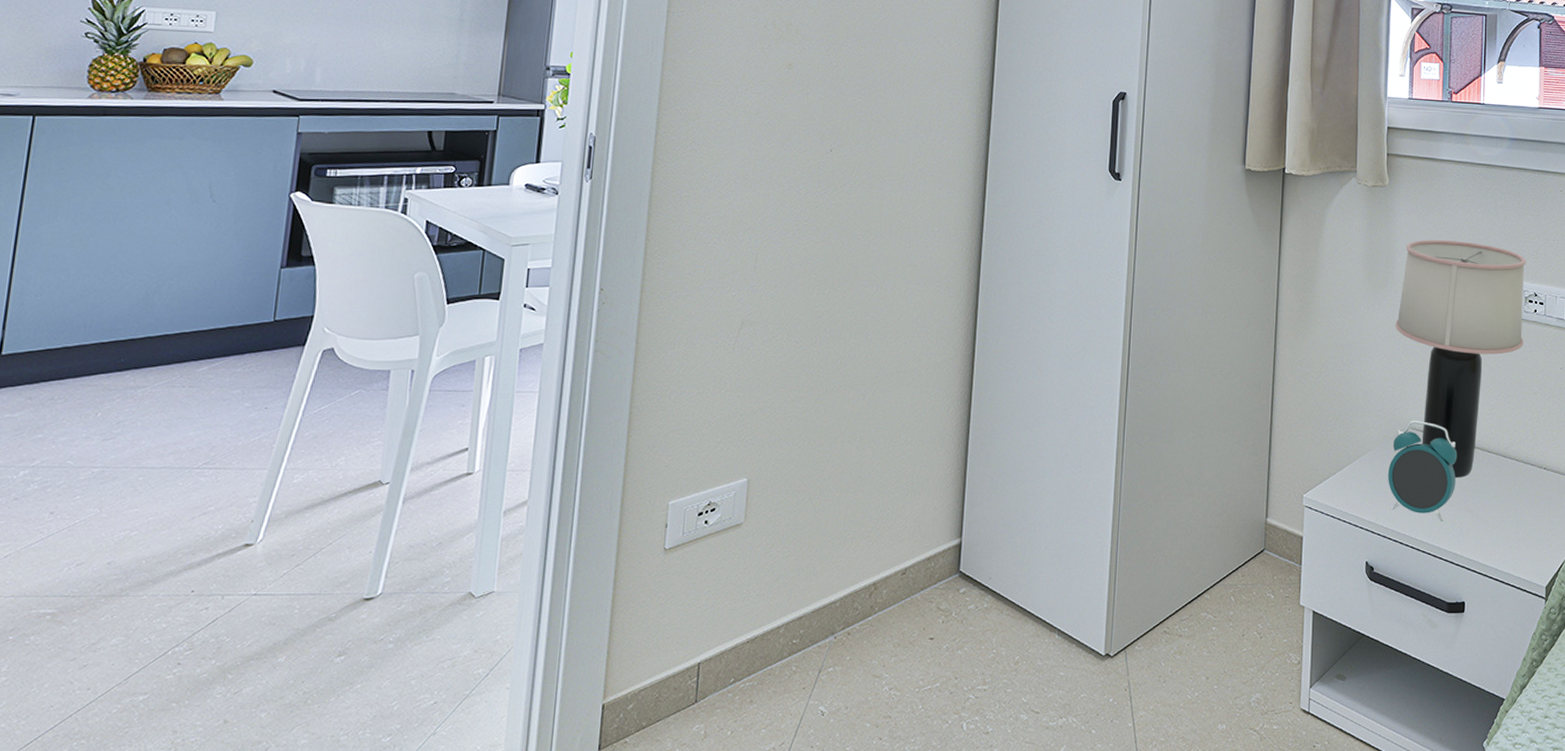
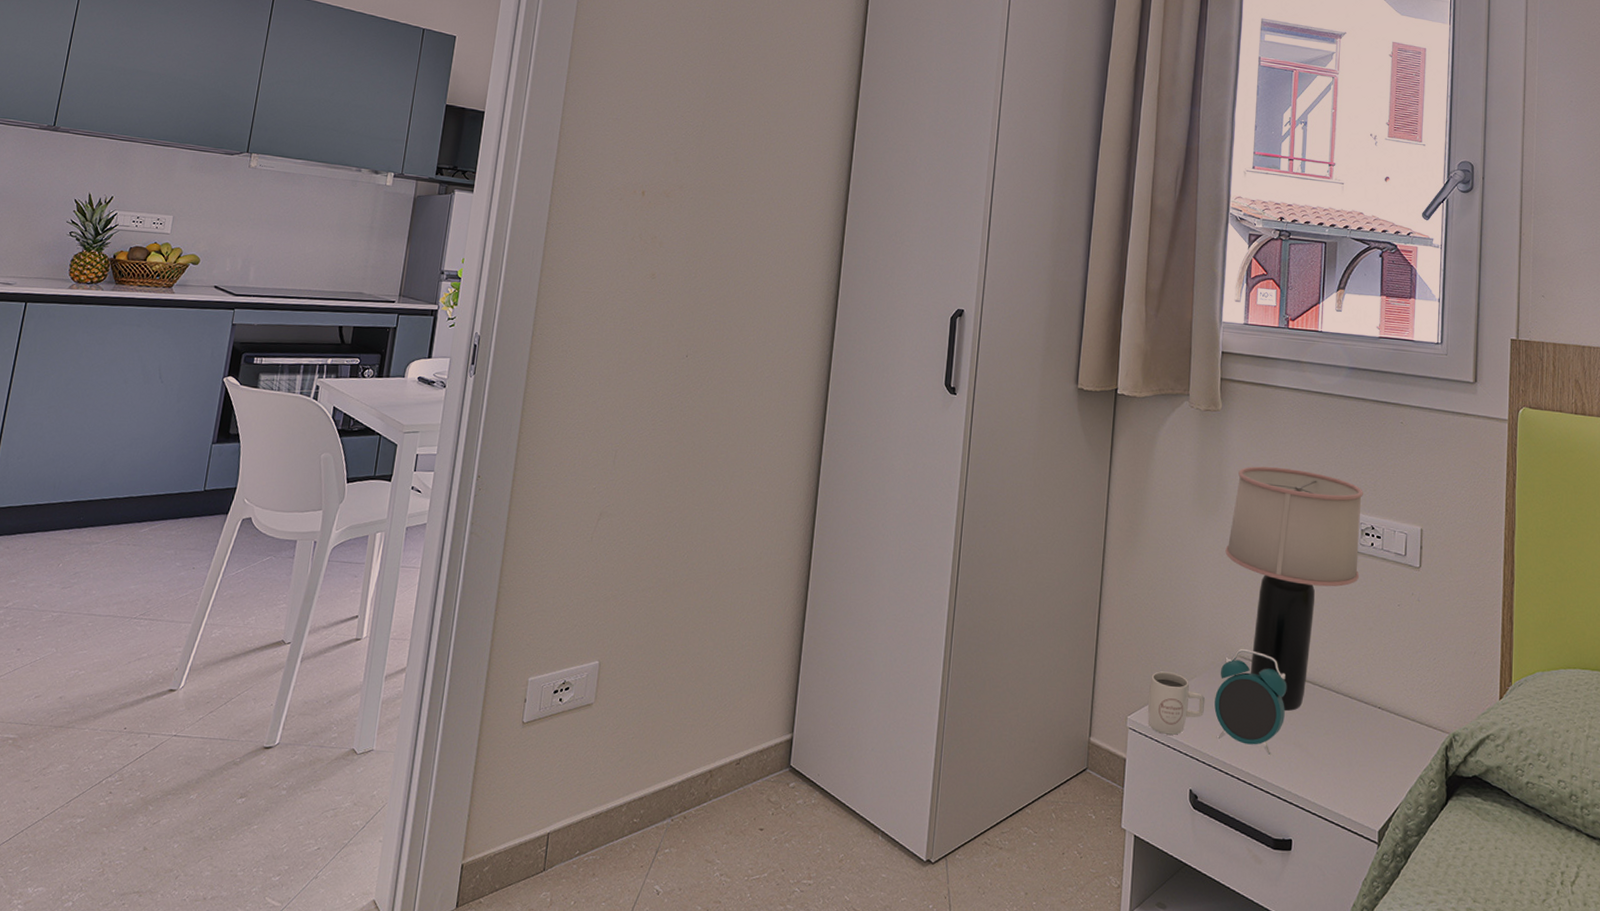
mug: none [1322,448,1379,510] -> present [1147,671,1206,735]

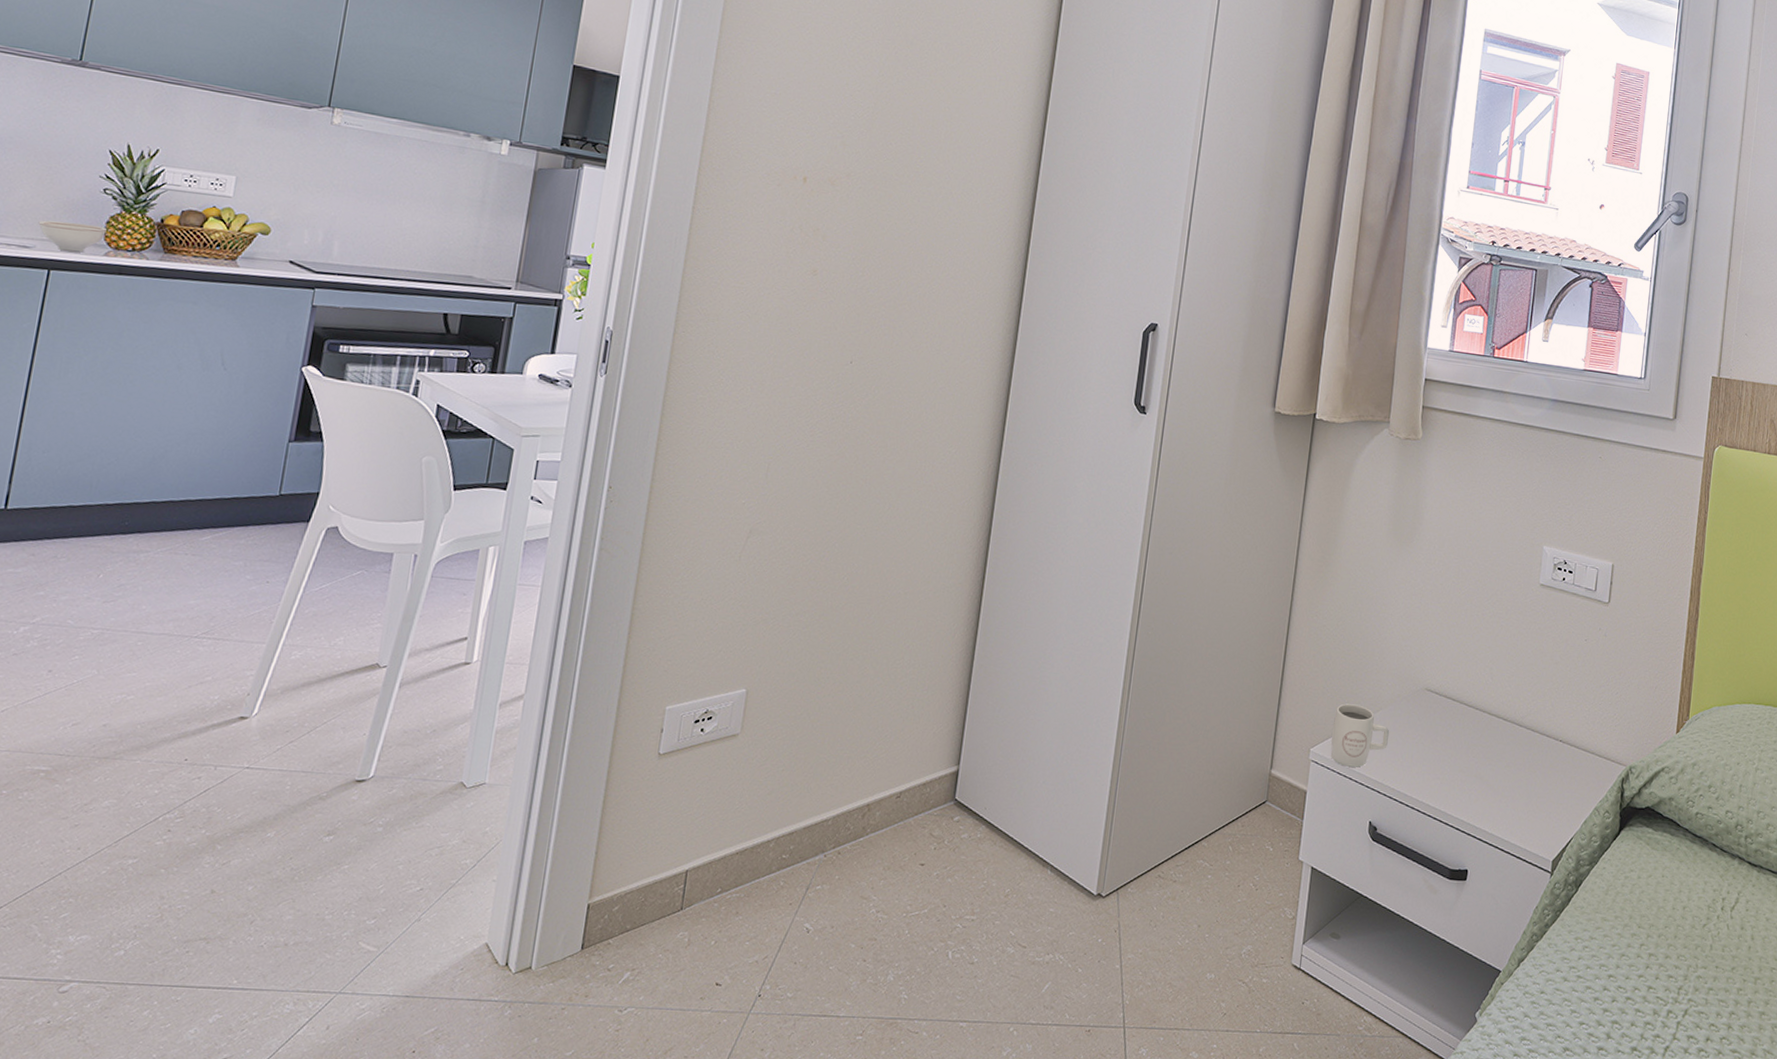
bowl: none [19,261,72,287] -> present [38,220,107,253]
alarm clock: present [1214,649,1287,759] -> none [1398,682,1472,791]
table lamp: present [1225,466,1363,712] -> none [1417,497,1558,745]

